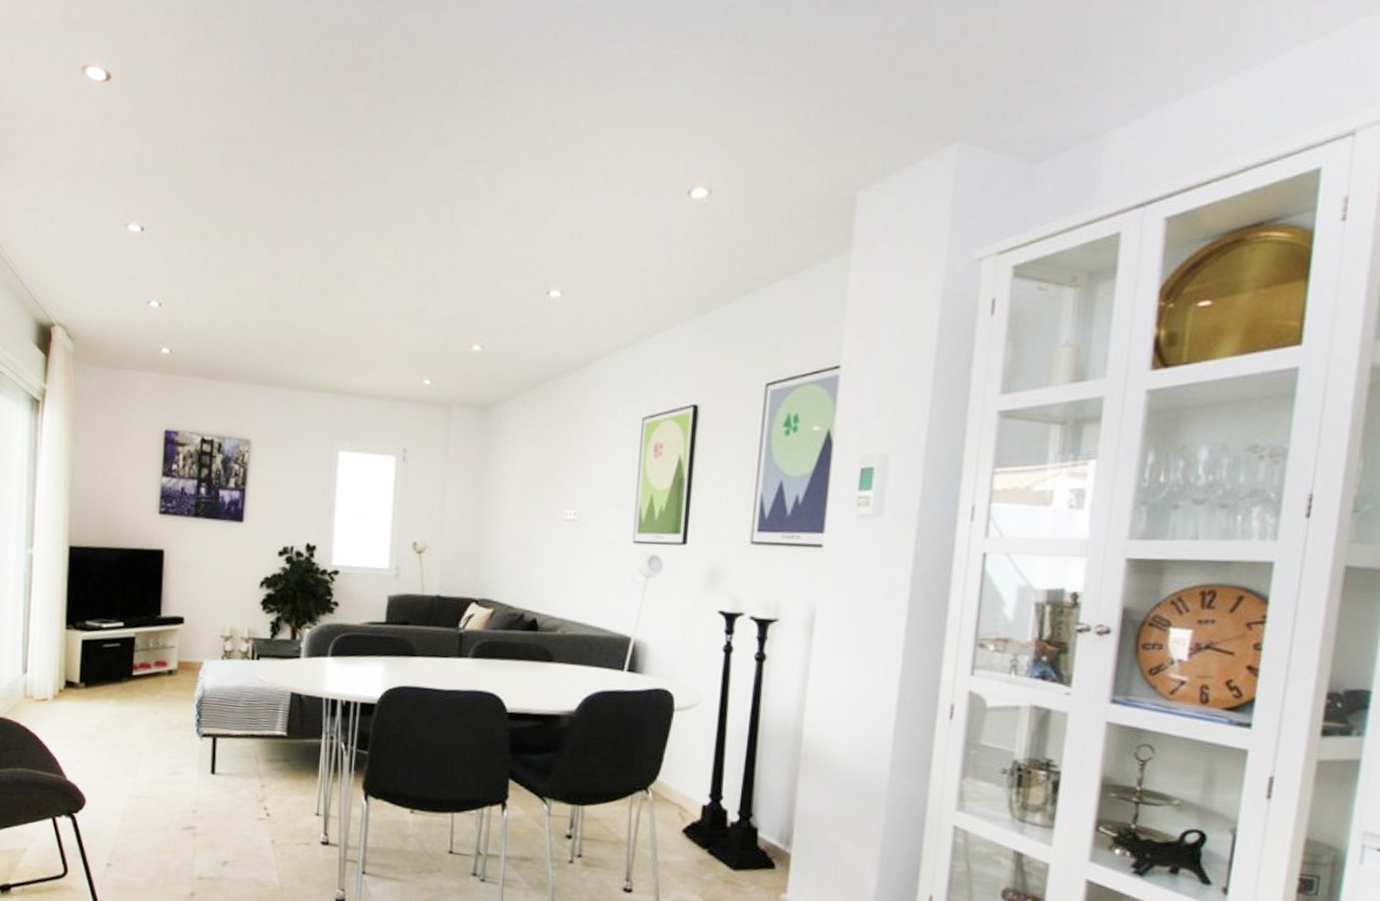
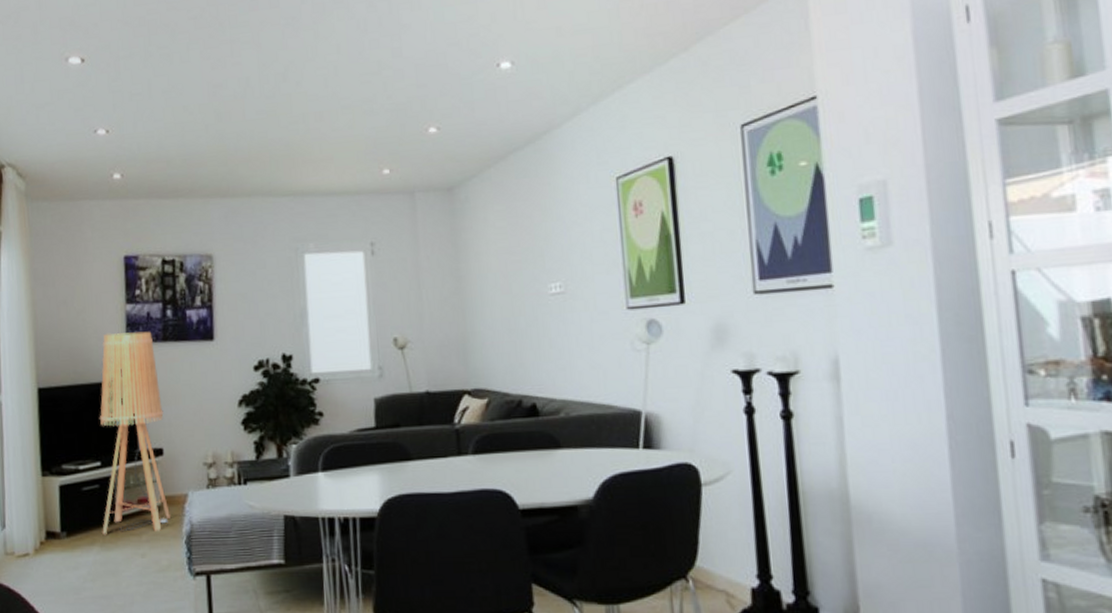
floor lamp: none [119,502,188,693] -> present [99,331,170,535]

